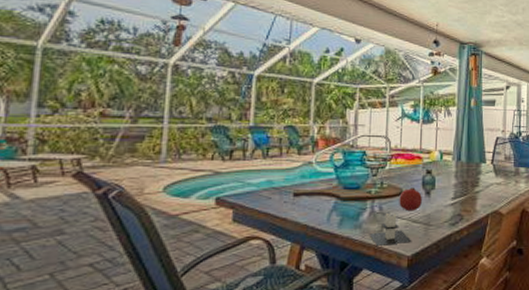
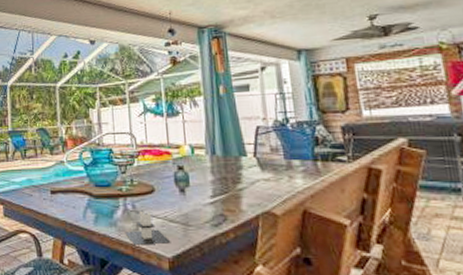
fruit: present [399,187,422,212] -> none [151,184,177,210]

